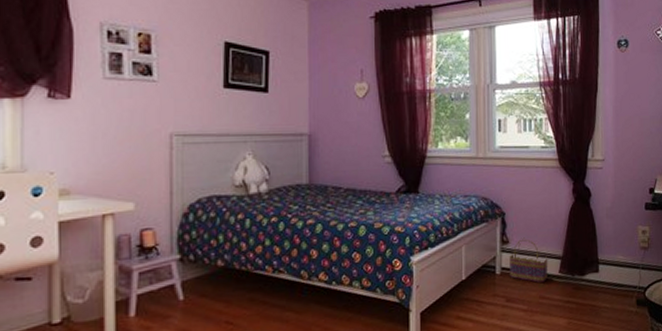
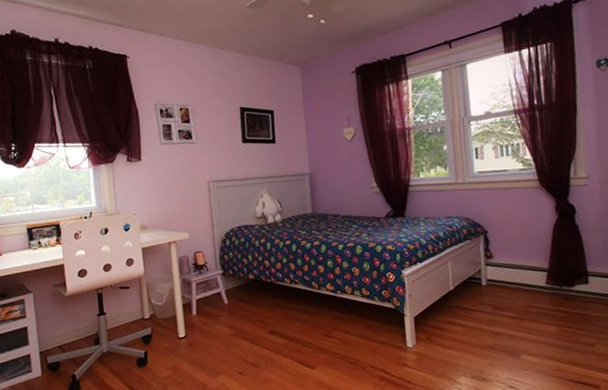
basket: present [509,237,548,283] -> none [494,252,534,293]

